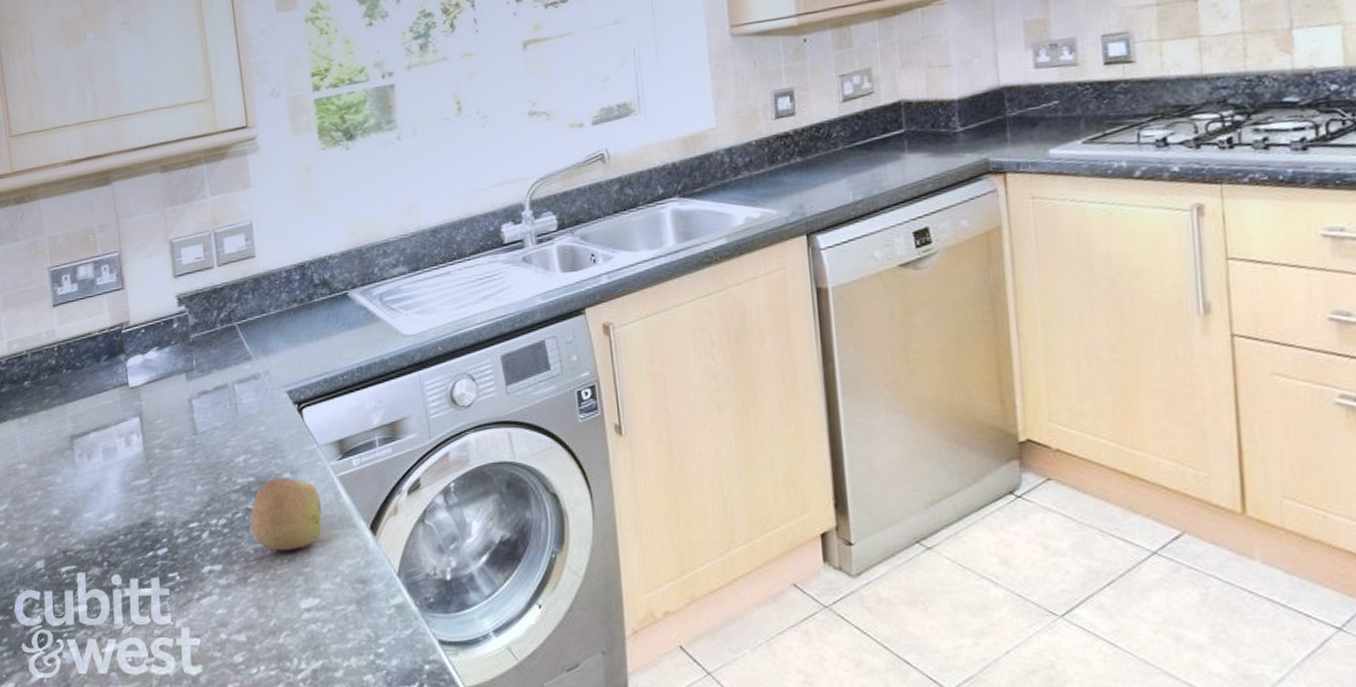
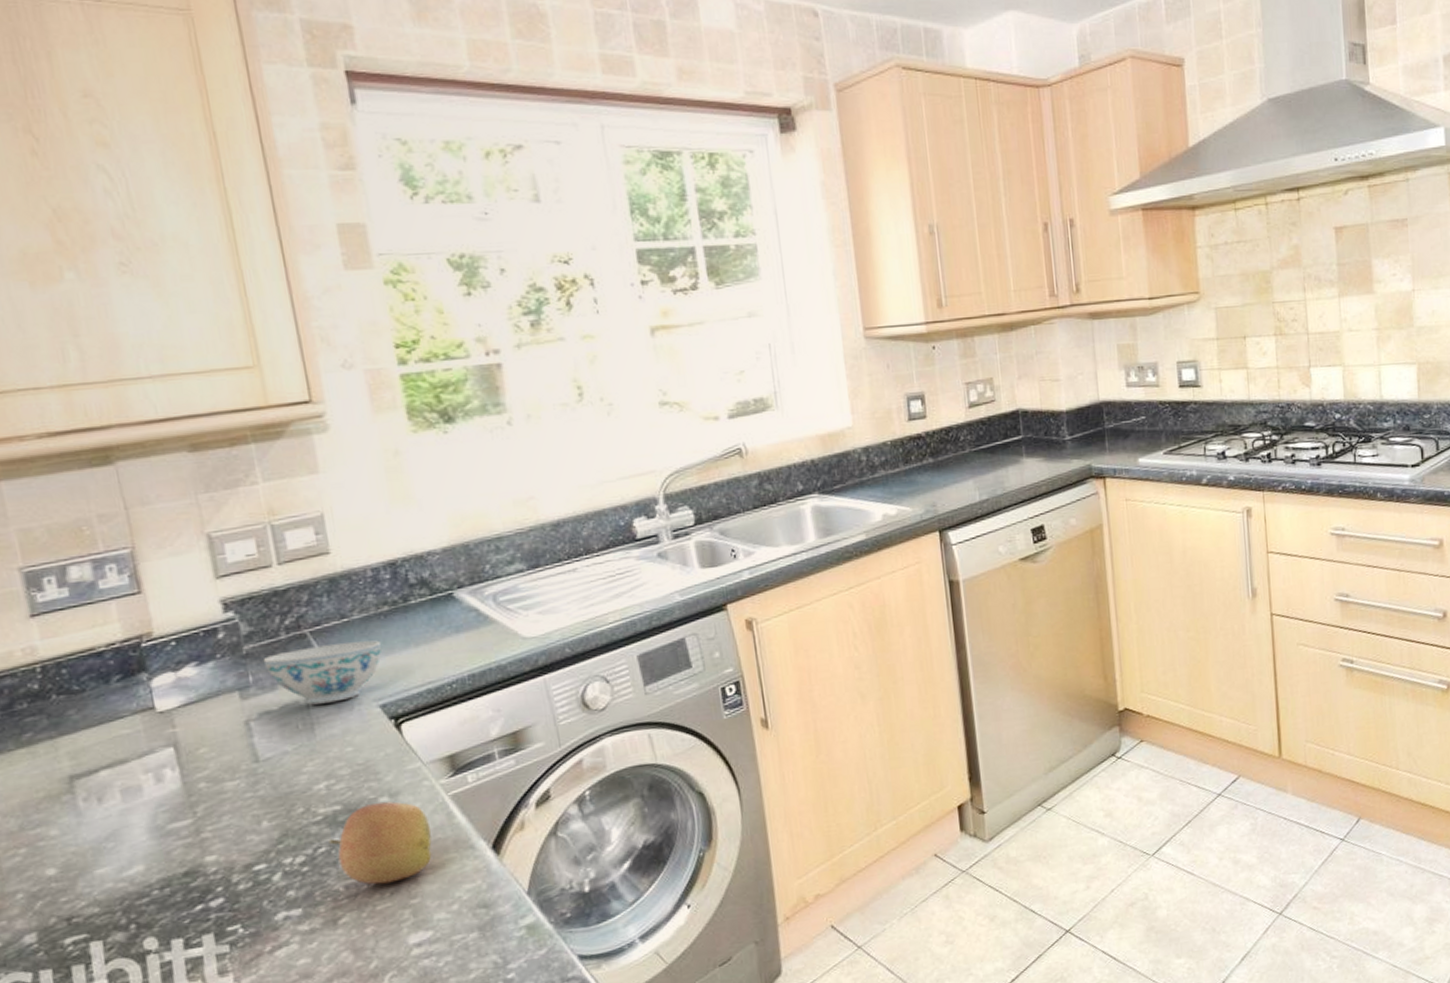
bowl: none [203,333,291,388] -> present [263,640,382,705]

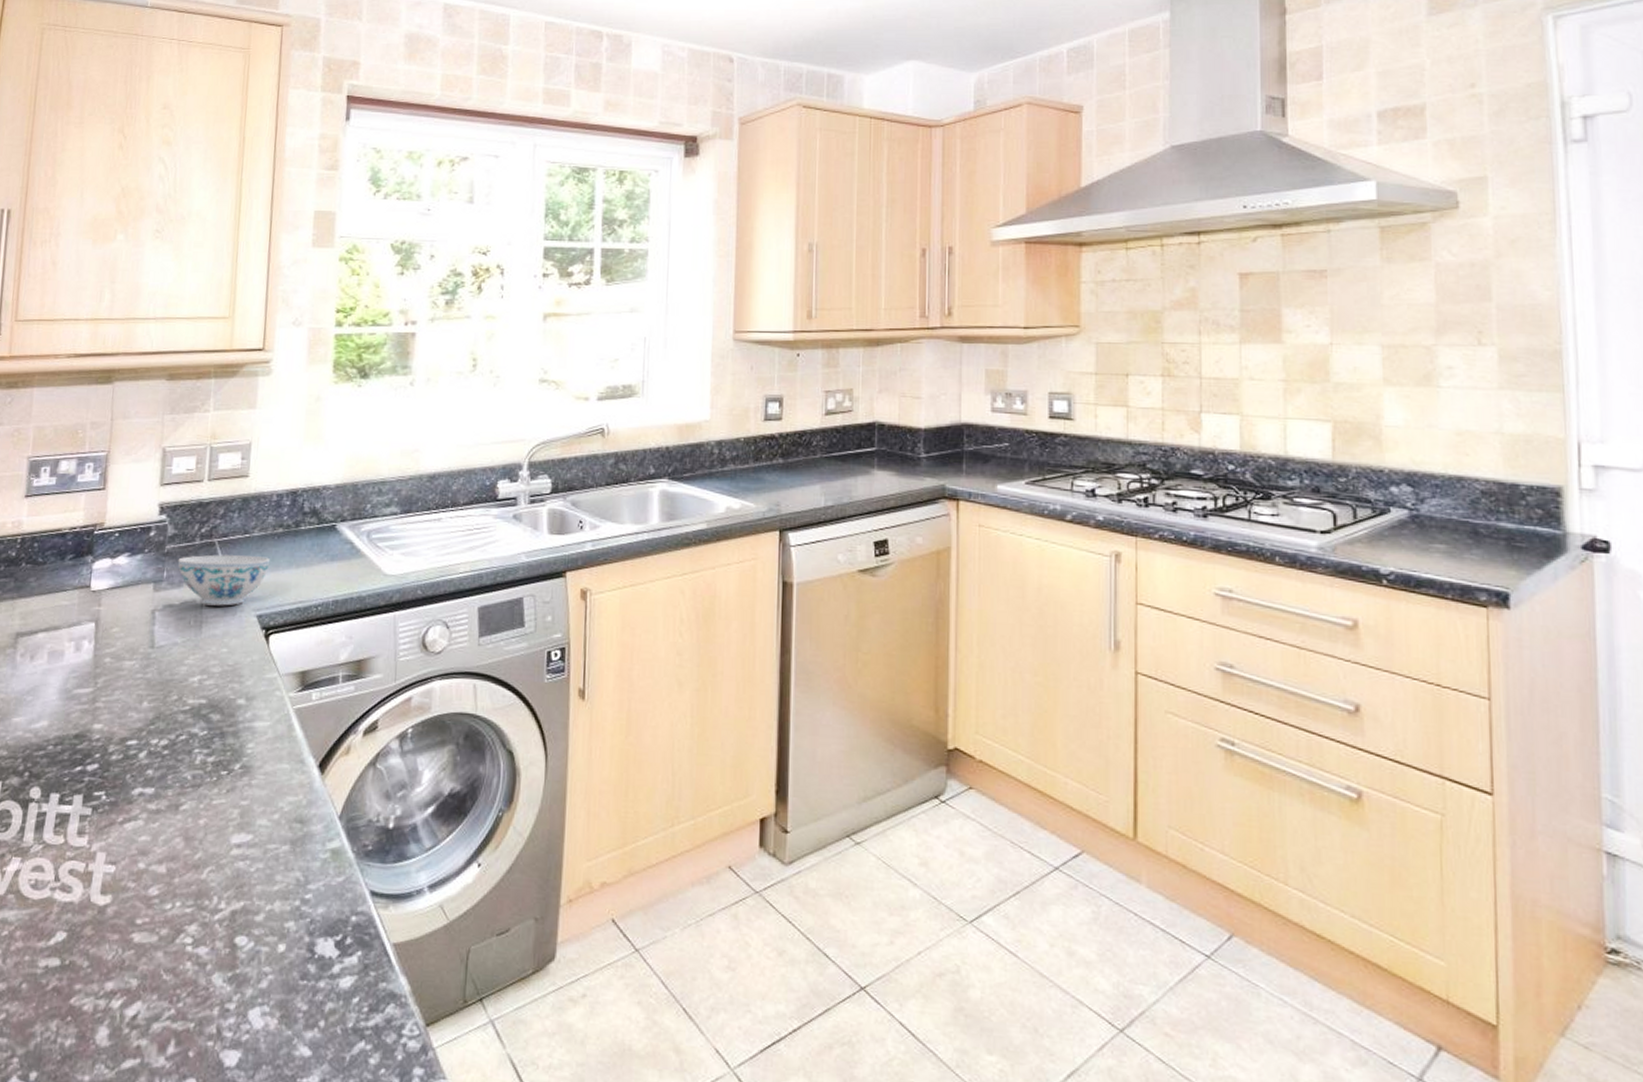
apple: present [328,802,432,885] -> none [189,703,273,781]

